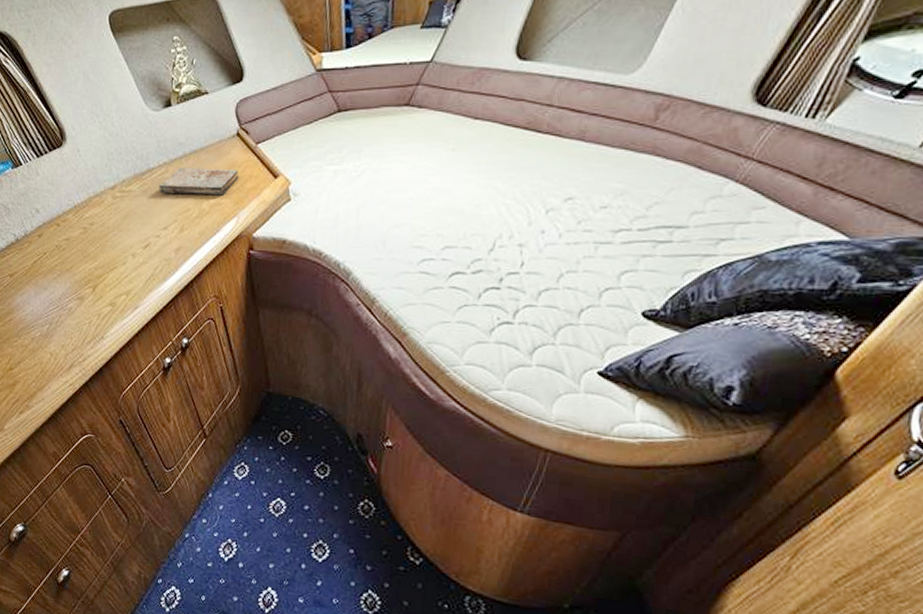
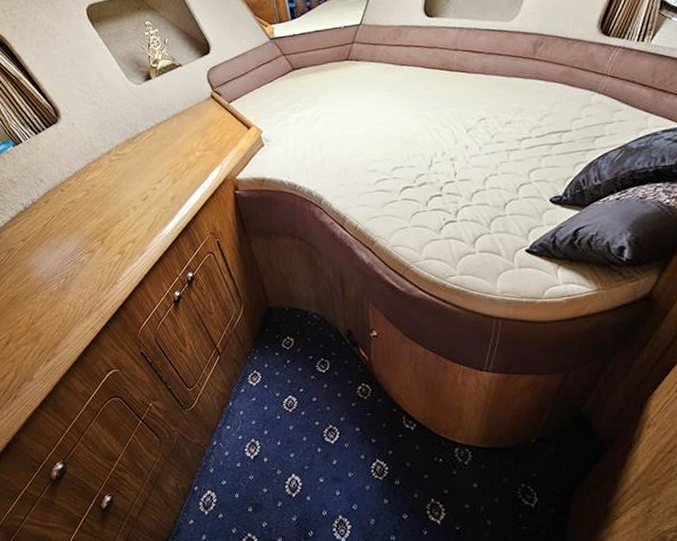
book: present [159,167,239,196] -> none [149,125,218,153]

